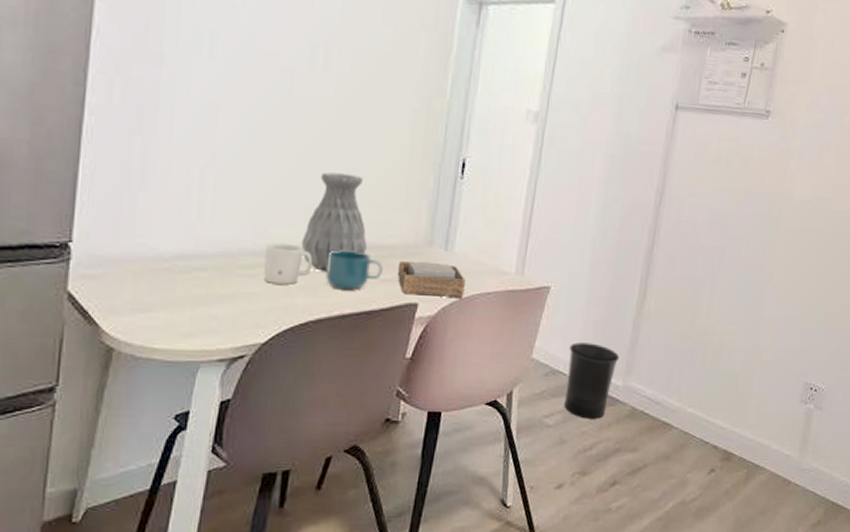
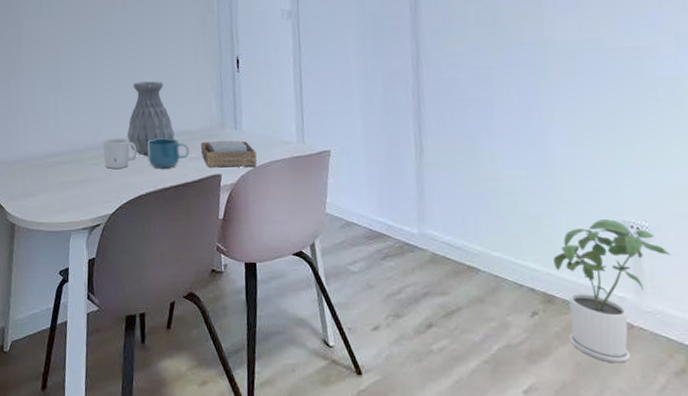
waste bin: present [564,342,620,419] -> none [358,196,410,265]
house plant: none [736,380,835,517] -> present [553,219,671,363]

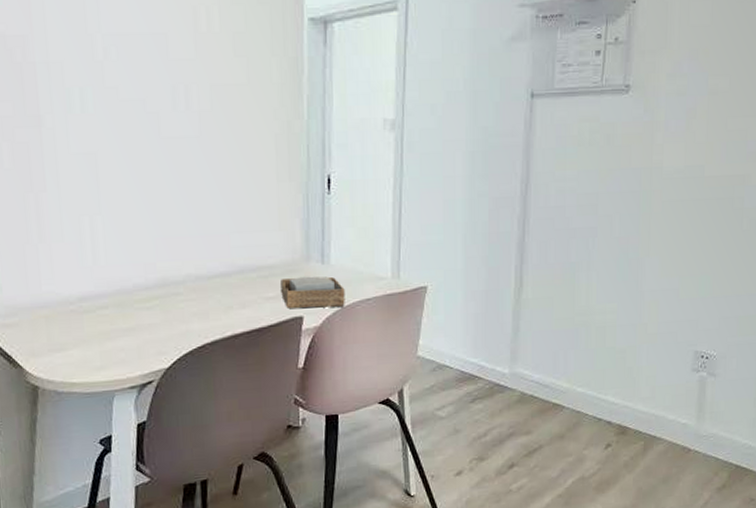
mug: present [103,138,138,169] -> none [157,275,202,313]
vase: present [127,81,175,156] -> none [188,203,249,297]
cup: present [147,138,189,169] -> none [214,274,266,311]
house plant: present [553,219,671,363] -> none [631,350,730,486]

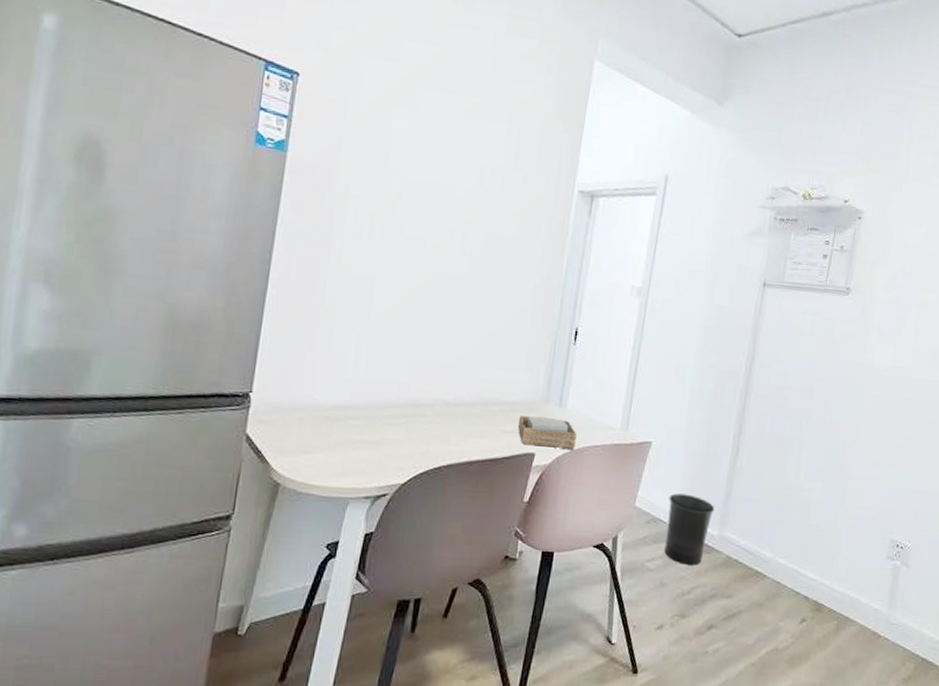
waste bin: none [453,335,503,408] -> present [664,493,715,565]

